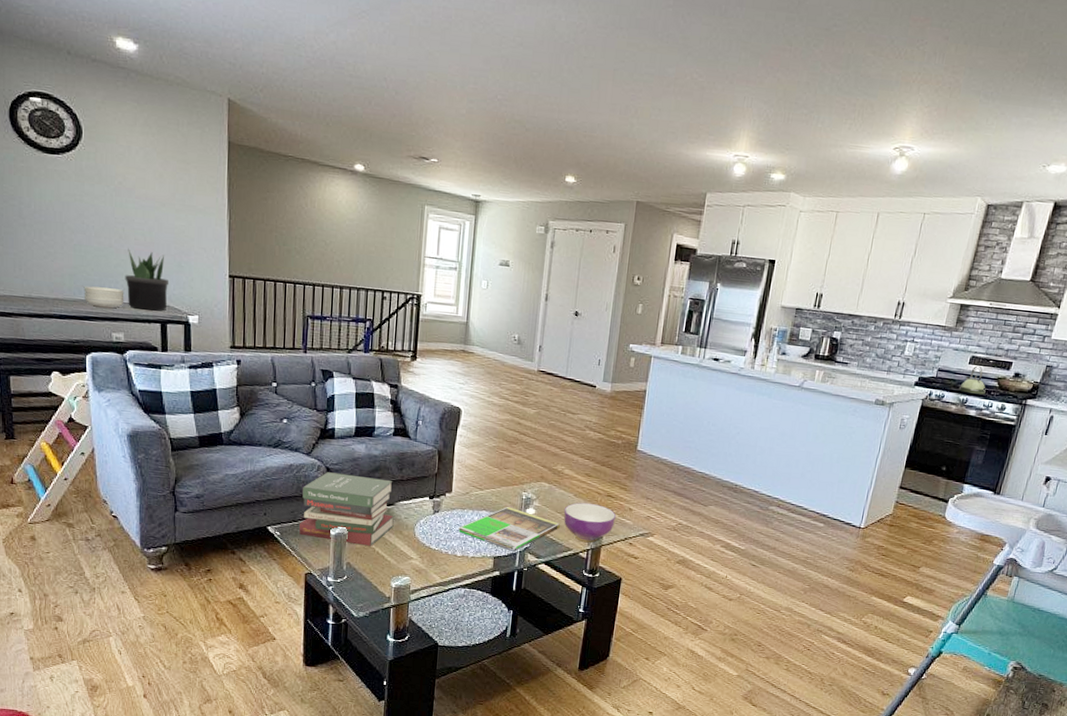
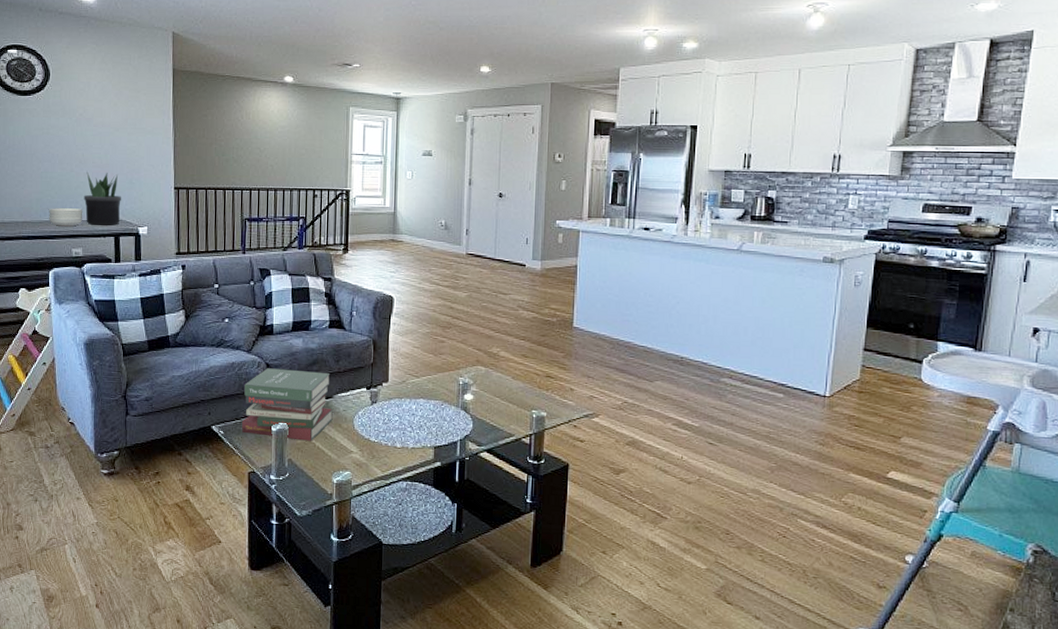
magazine: present [457,506,560,553] -> none [396,393,500,441]
bowl: present [563,502,617,543] -> none [502,384,558,428]
kettle: present [958,365,986,396] -> none [914,213,946,245]

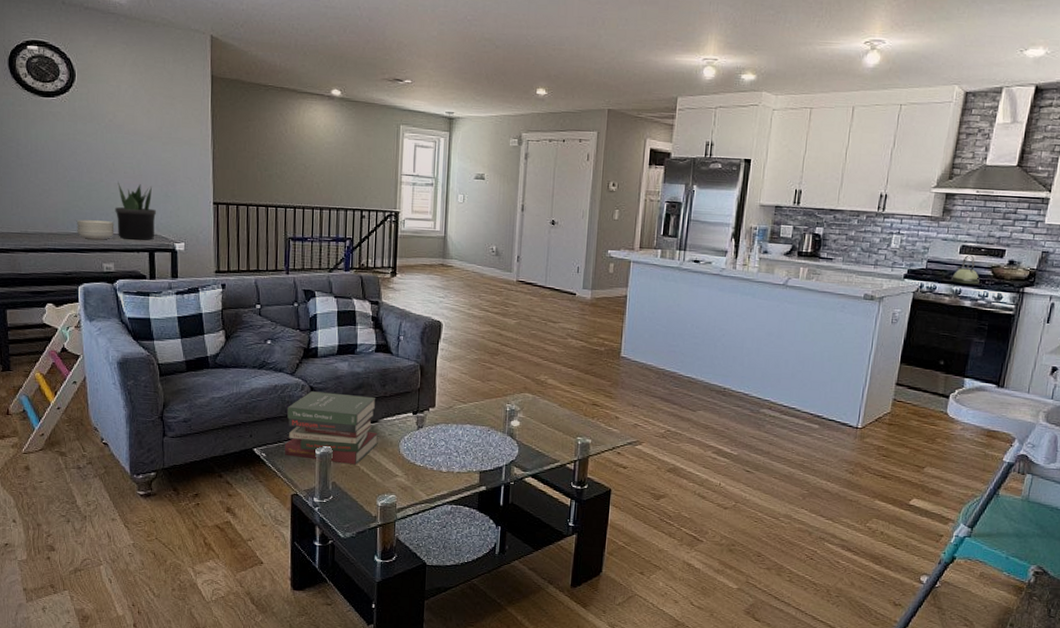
kettle: none [914,213,946,245] -> present [950,255,980,285]

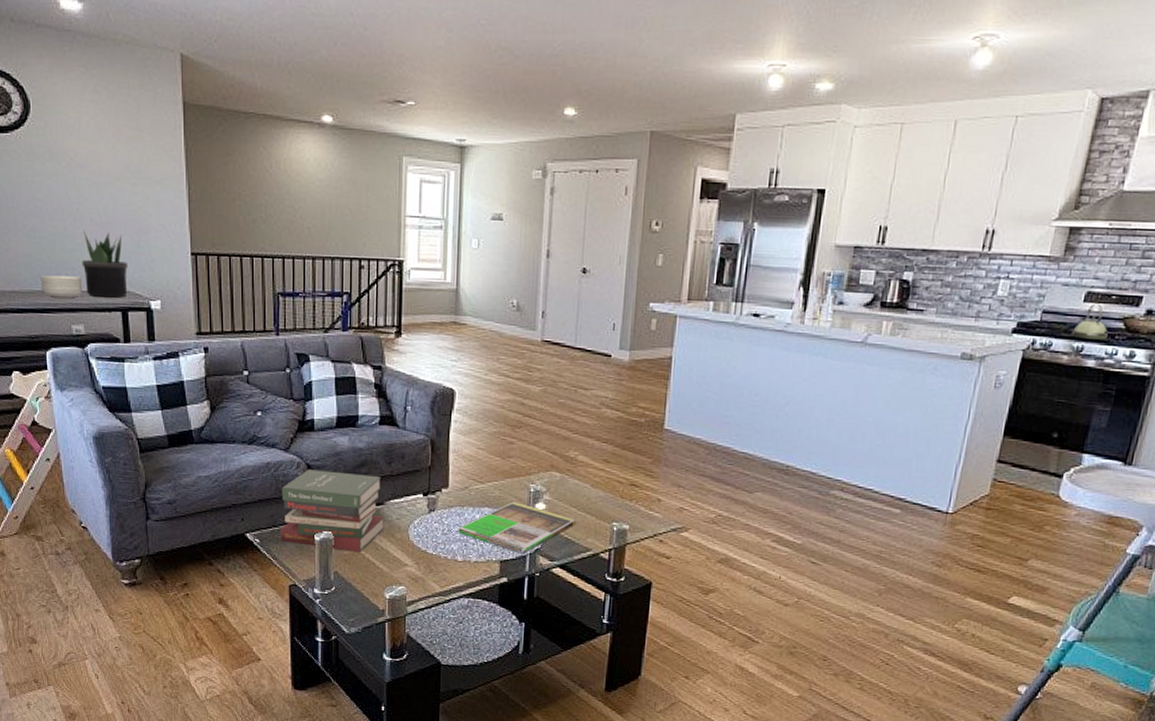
magazine: none [442,419,545,467] -> present [457,501,576,555]

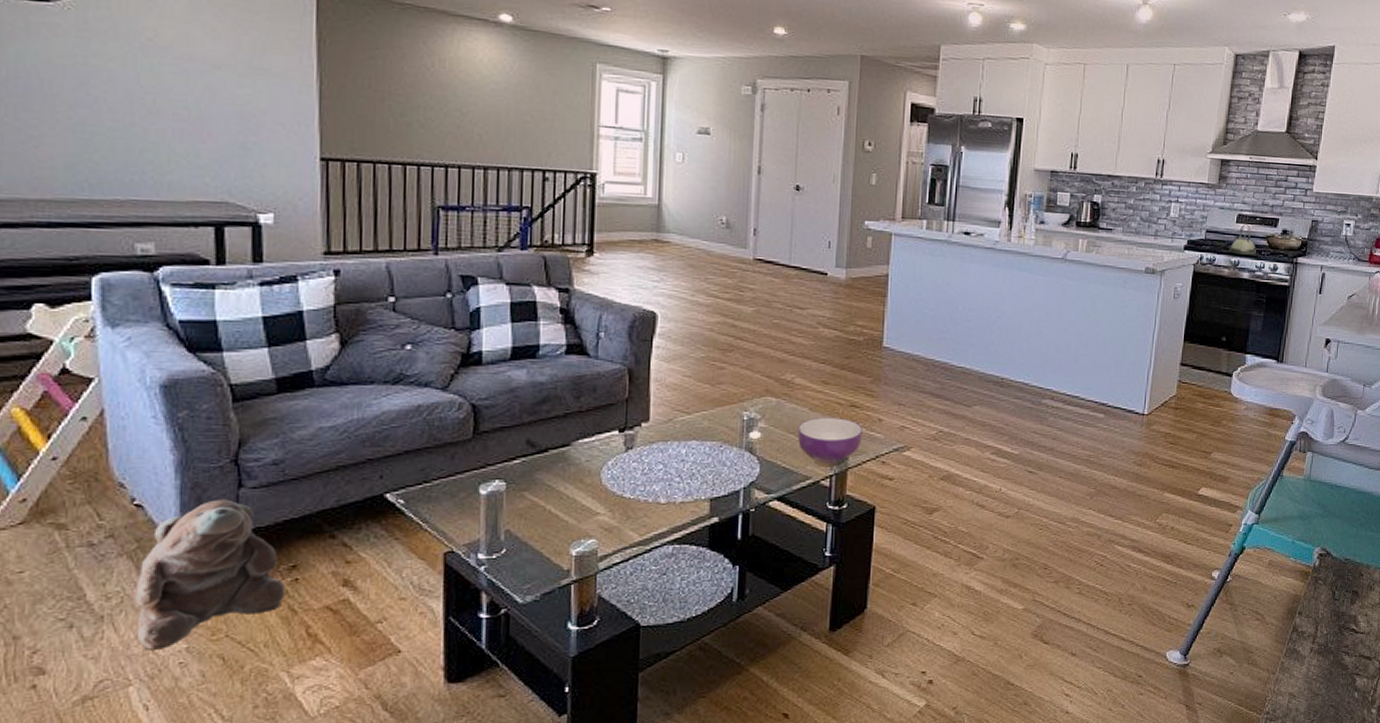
bowl: present [40,275,83,299] -> none [88,180,156,211]
planter: present [82,231,127,298] -> none [156,127,226,210]
stuffed animal: none [86,527,181,636] -> present [135,499,286,650]
books: present [281,469,385,552] -> none [434,410,571,504]
magazine: present [457,501,576,555] -> none [659,431,794,490]
bowl: none [579,493,643,542] -> present [797,417,864,467]

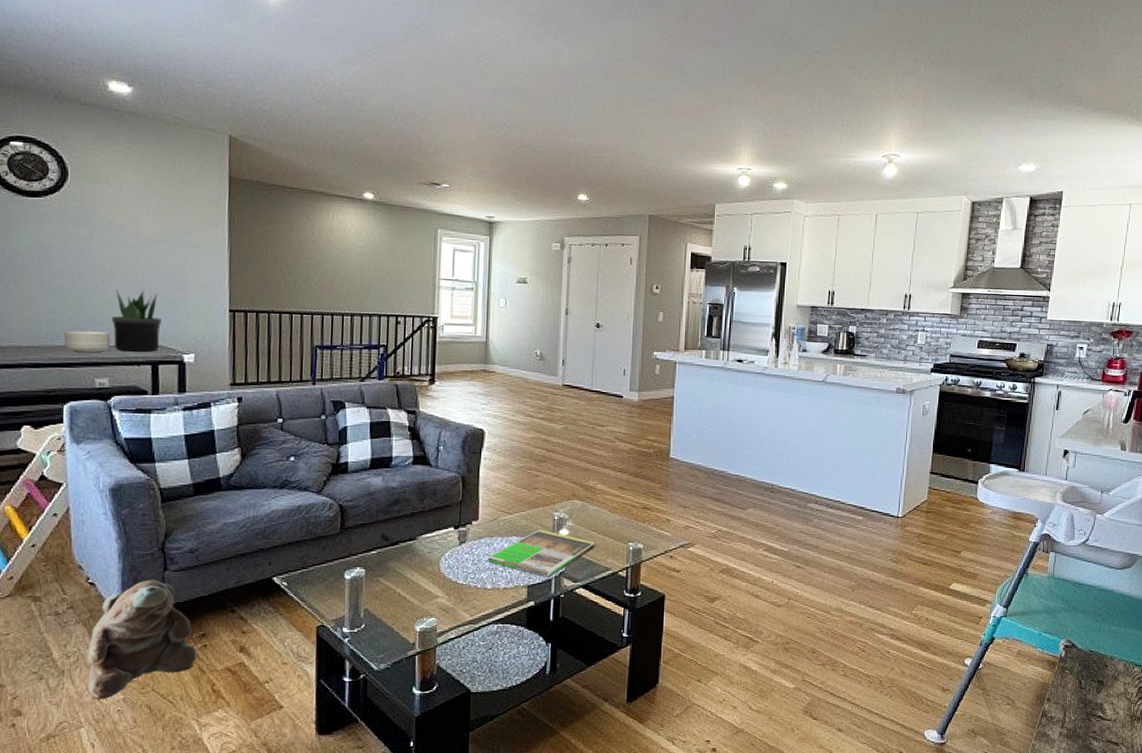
bowl: none [88,180,156,211] -> present [63,330,111,354]
planter: none [156,127,226,210] -> present [111,289,161,352]
magazine: none [659,431,794,490] -> present [486,529,596,579]
bowl: present [797,417,864,467] -> none [599,517,654,561]
kettle: present [1228,224,1256,256] -> none [971,349,997,377]

